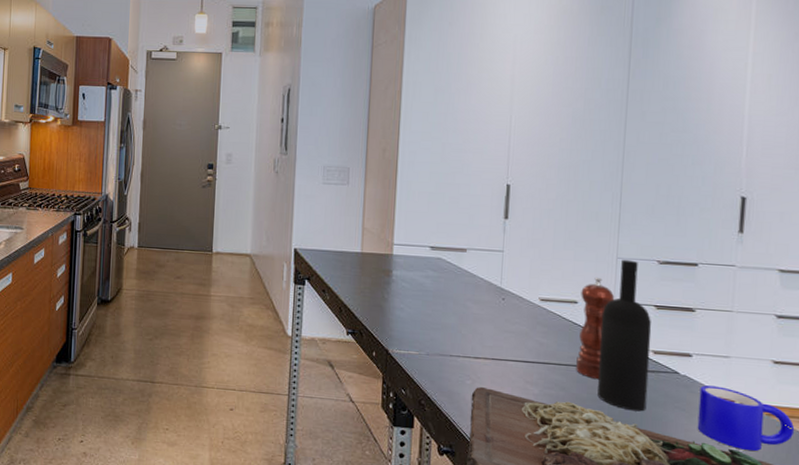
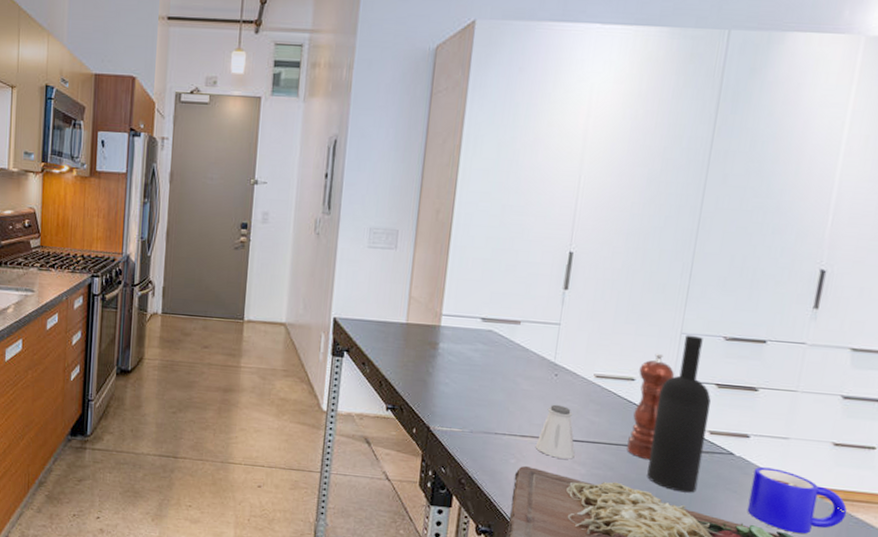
saltshaker: none [489,327,527,380] -> present [535,404,575,460]

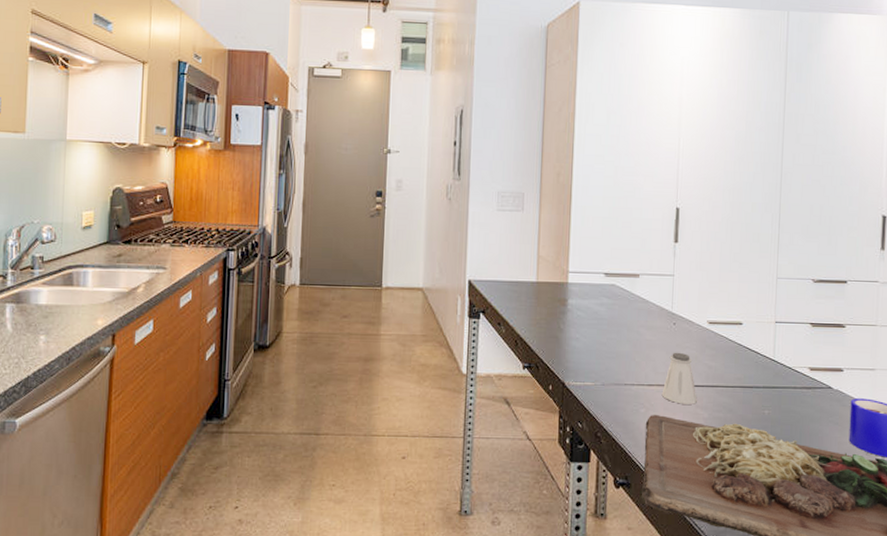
pepper mill: present [627,354,675,460] -> none [742,299,776,400]
wine bottle: present [647,335,711,493] -> none [761,279,808,428]

